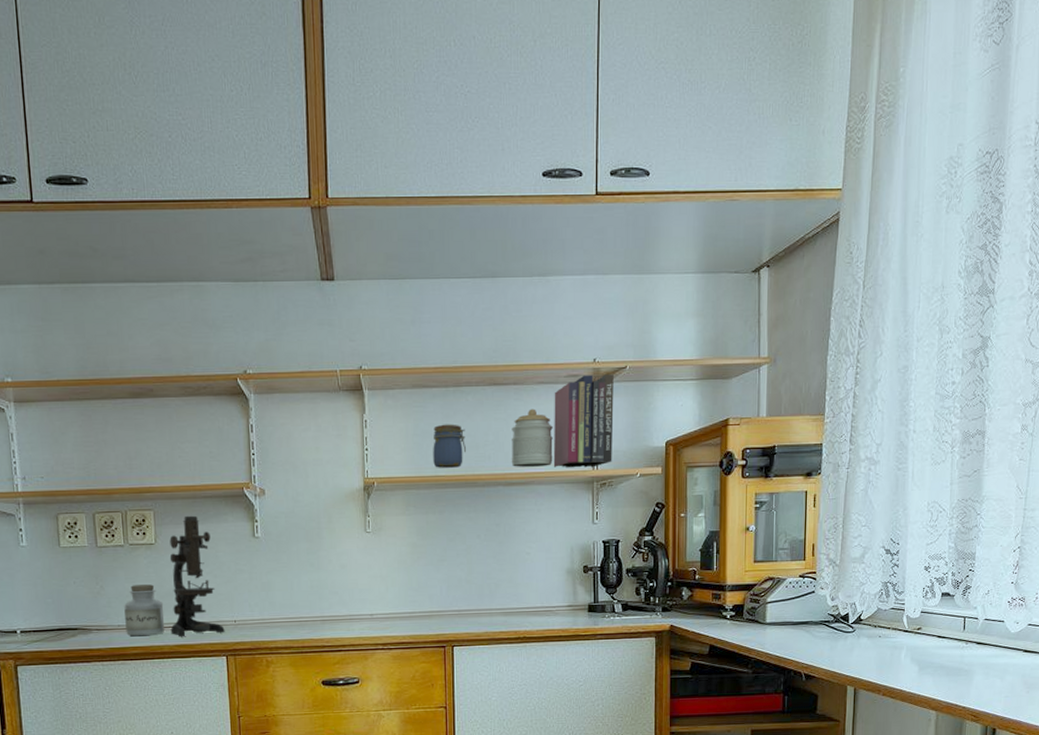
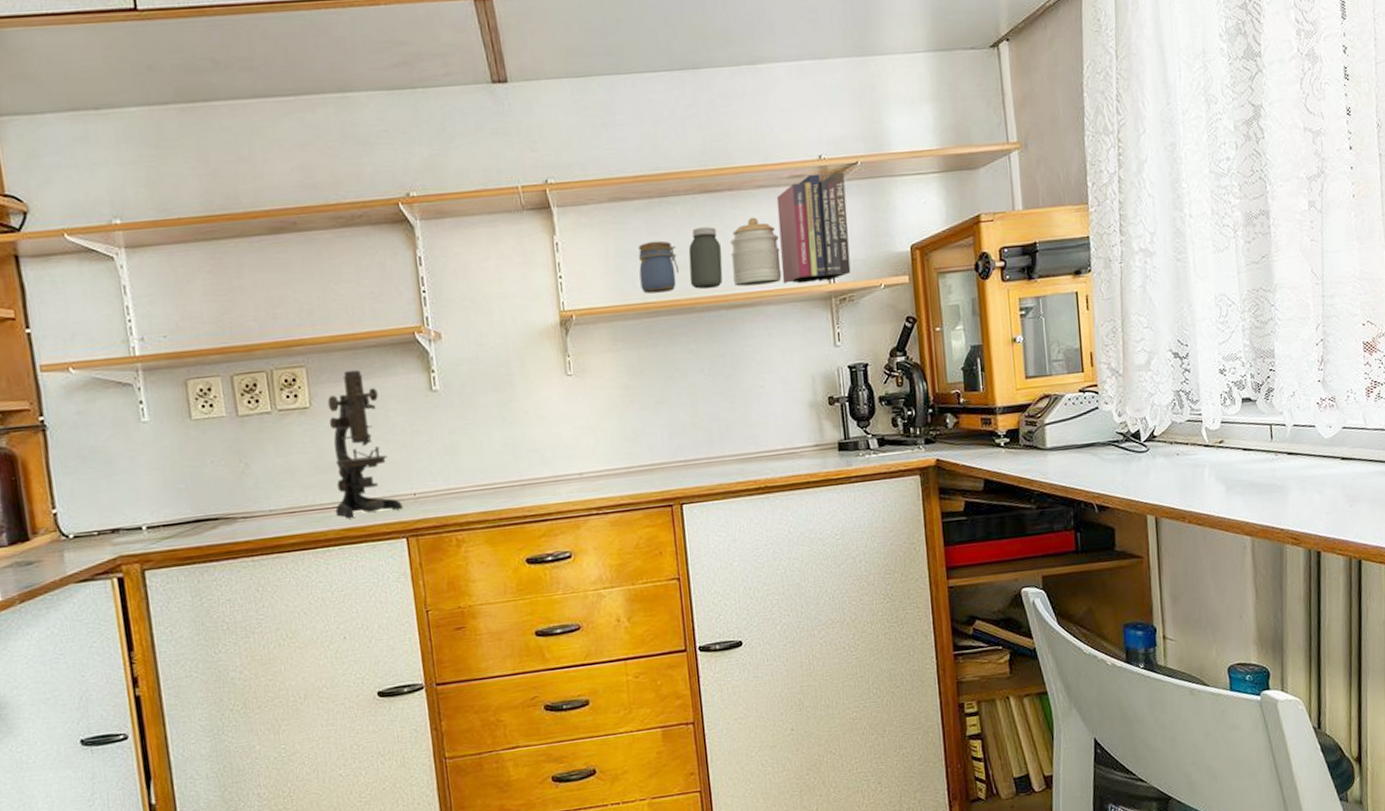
jar: present [124,584,165,637] -> none [275,457,329,523]
jar: none [474,415,503,468] -> present [688,227,723,290]

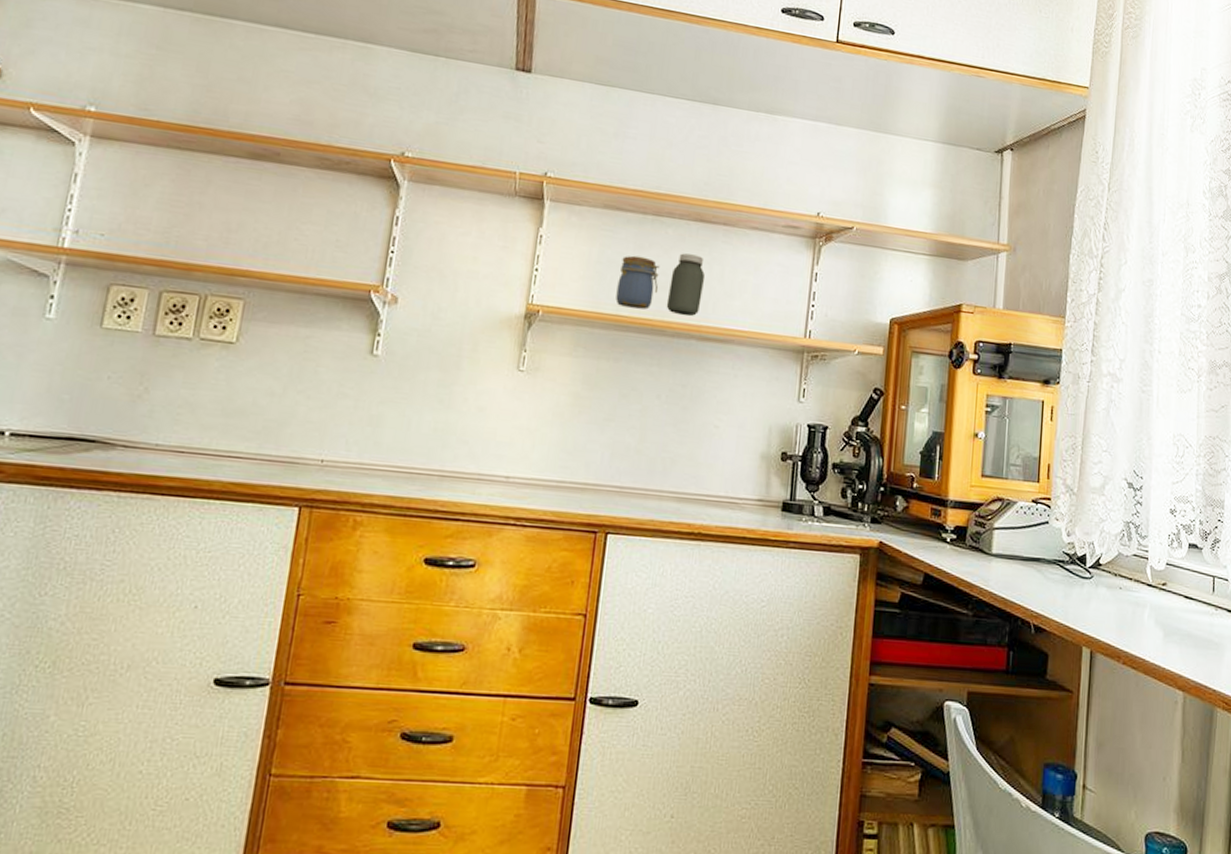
microscope: present [327,369,403,519] -> none [228,313,314,475]
jar: present [730,217,782,287] -> none [709,255,763,325]
books: present [776,172,851,284] -> none [758,228,838,335]

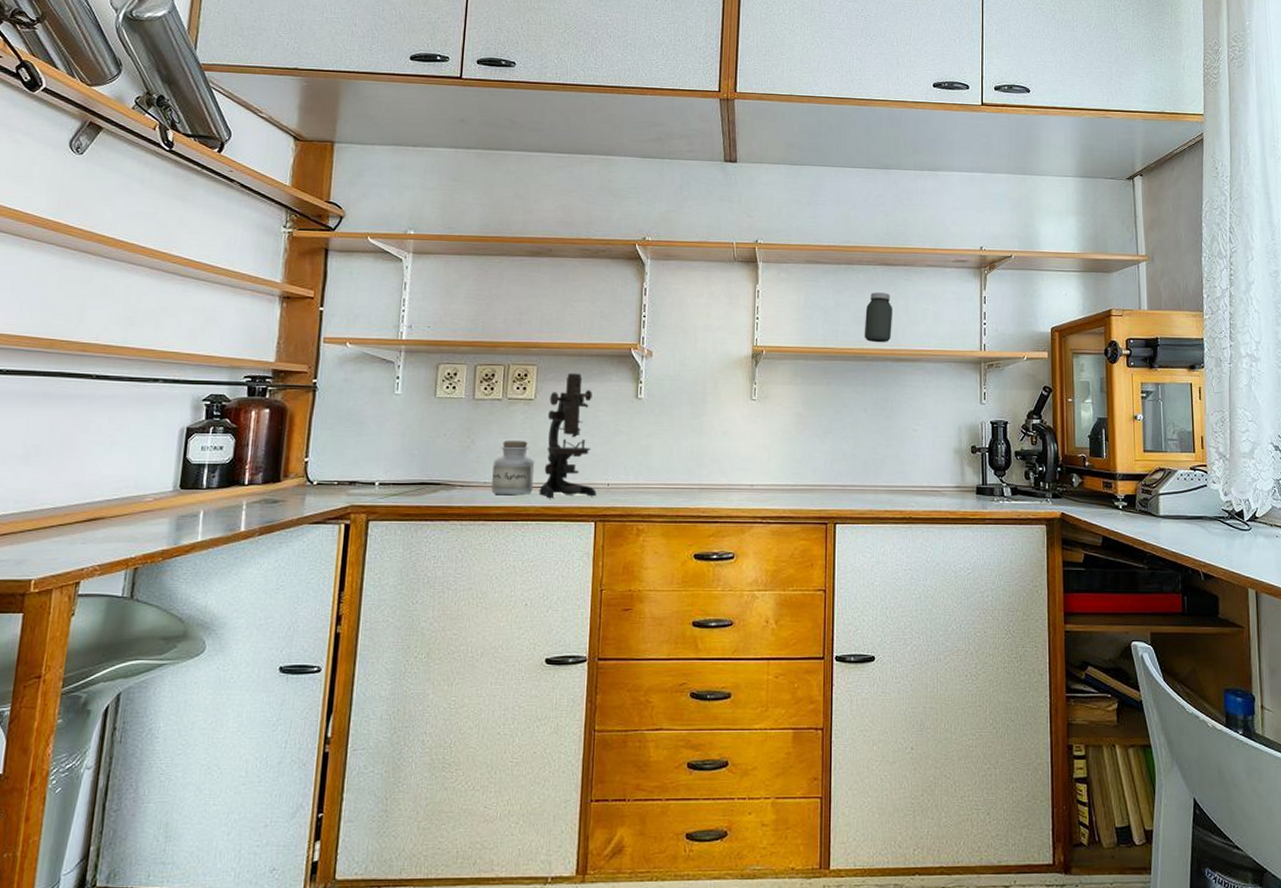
jar: none [164,393,228,465] -> present [491,441,535,496]
microscope: none [228,313,314,475] -> present [539,373,597,499]
jar: present [615,255,660,310] -> none [823,298,856,341]

